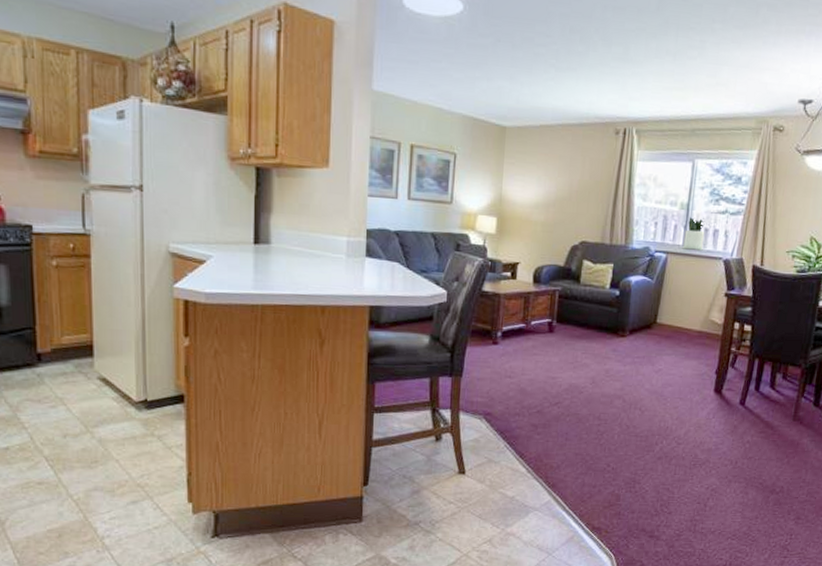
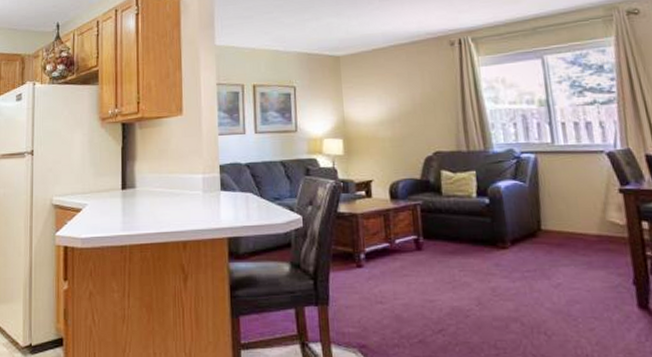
planter: present [682,217,705,252] -> none [550,112,579,148]

